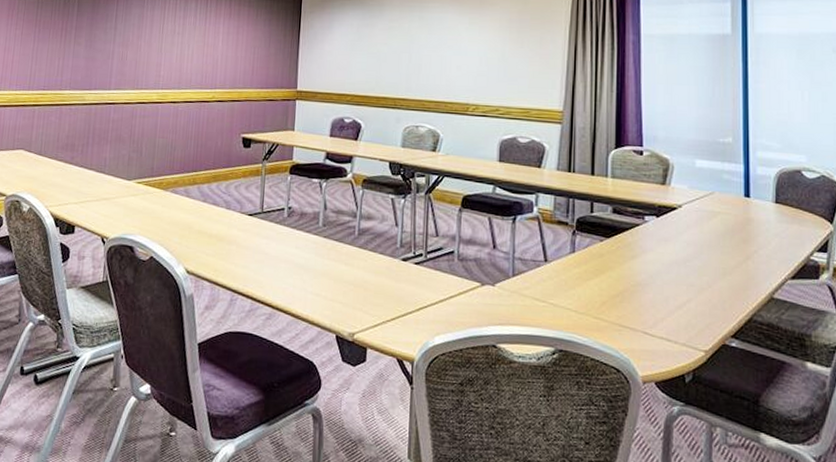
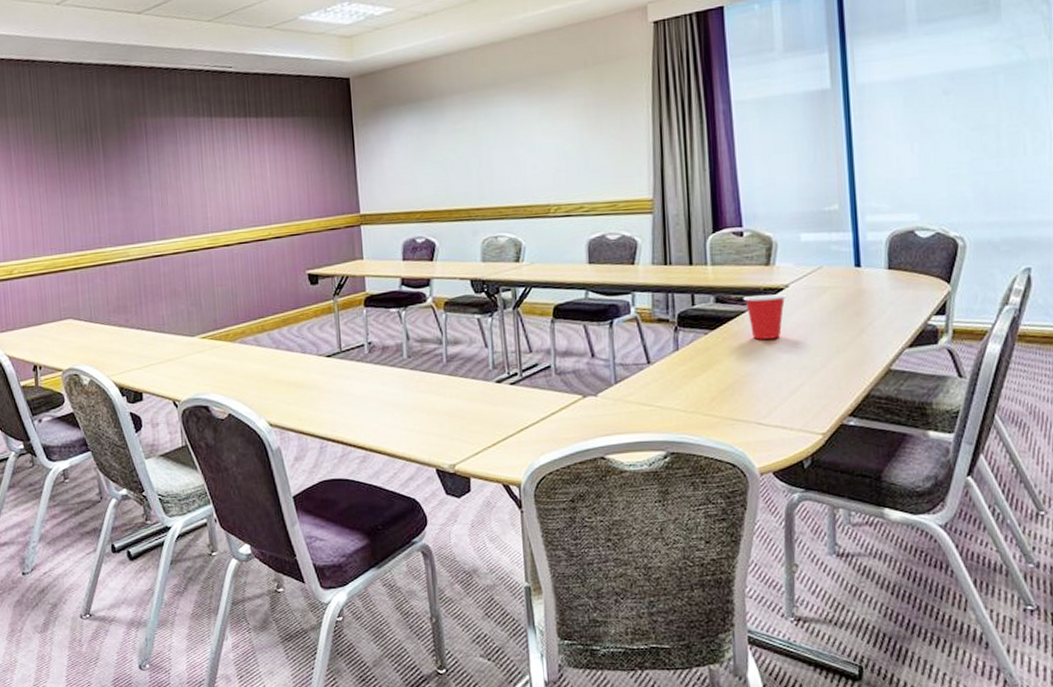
cup: none [638,211,680,254] -> present [743,294,787,340]

